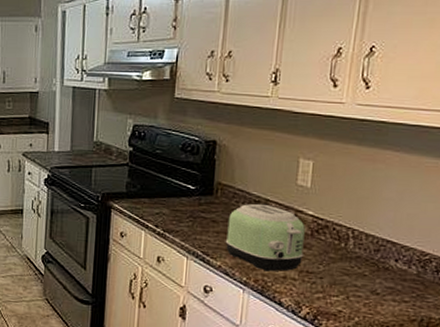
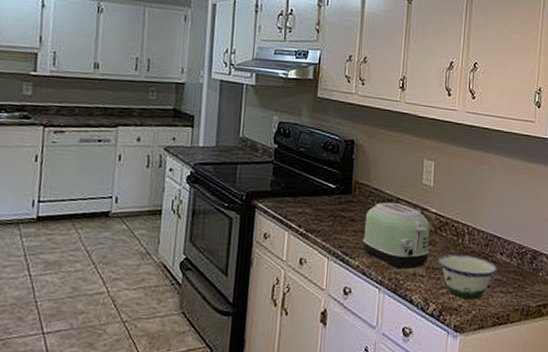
bowl: none [313,258,391,306] -> present [437,254,498,299]

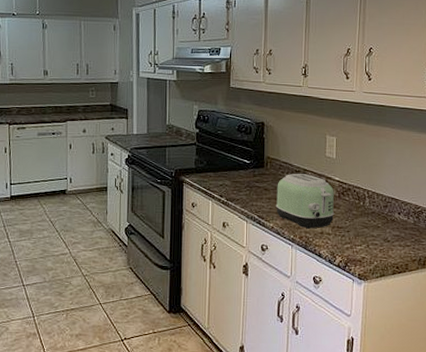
bowl: present [437,254,498,299] -> none [341,214,396,252]

